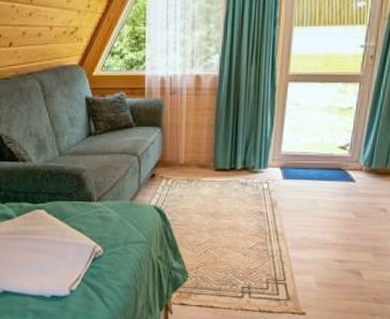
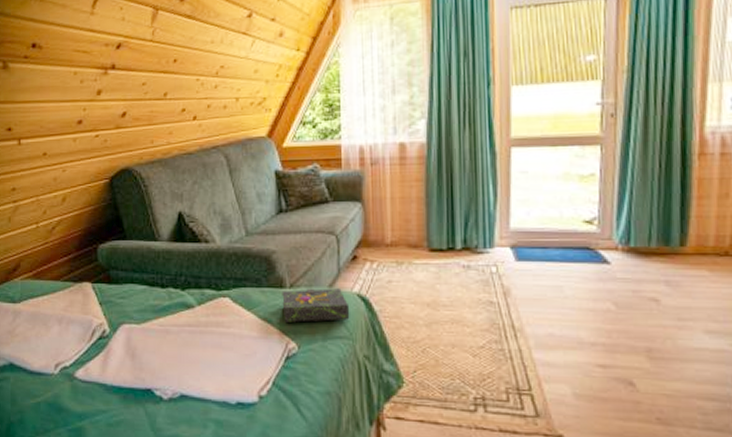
book: none [90,202,147,230] -> present [282,288,350,323]

